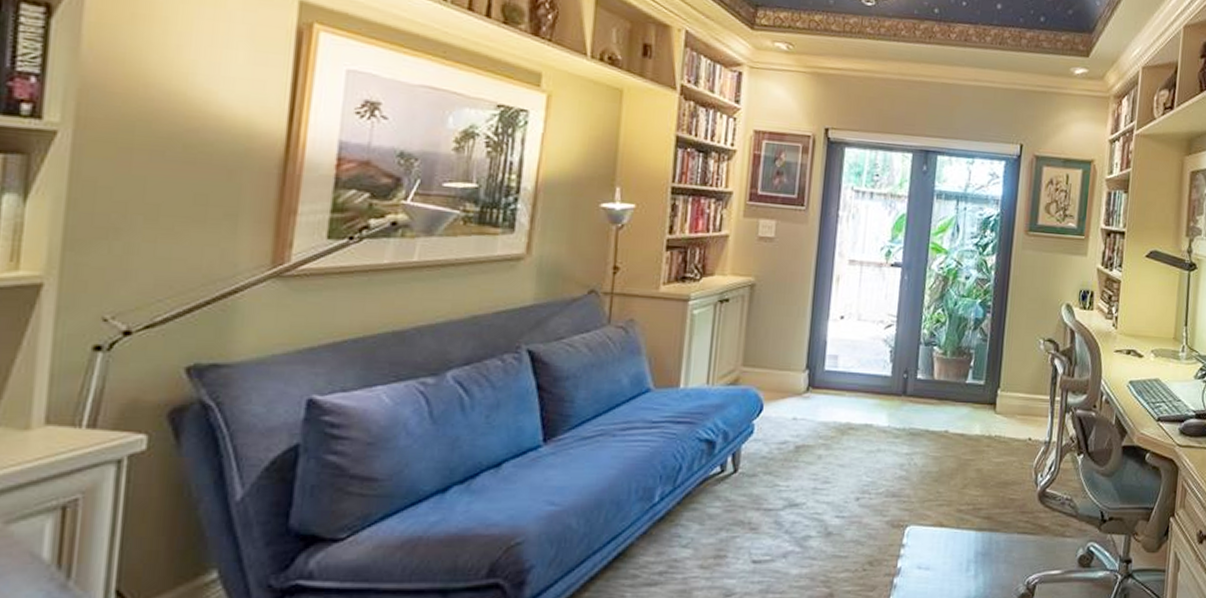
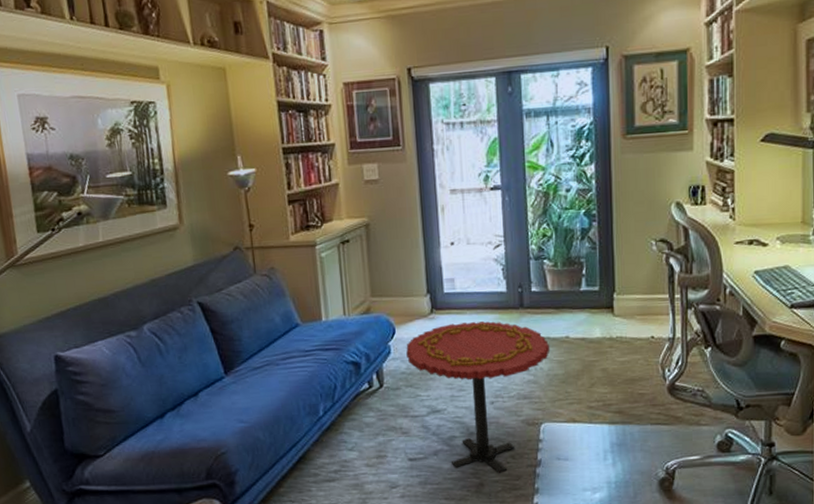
side table: none [771,405,928,582] -> present [406,321,551,473]

